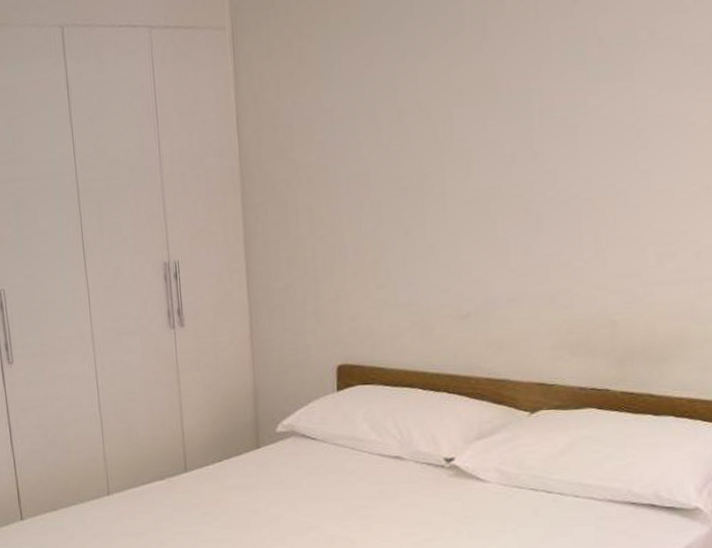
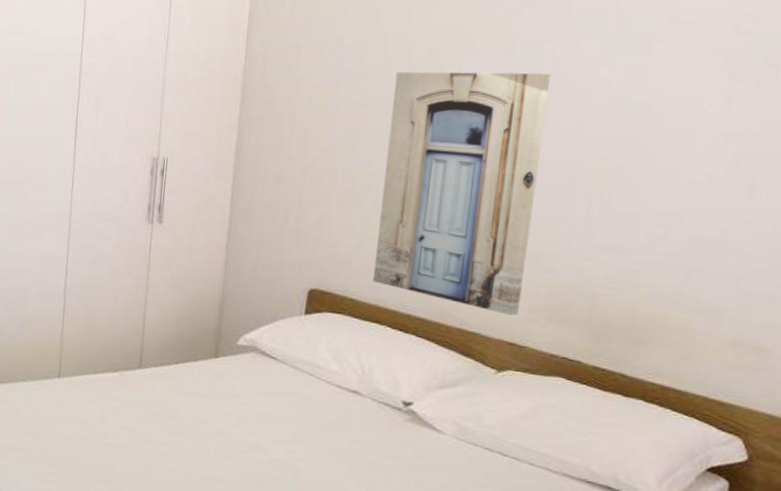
wall art: none [390,112,543,357] -> present [373,71,551,316]

